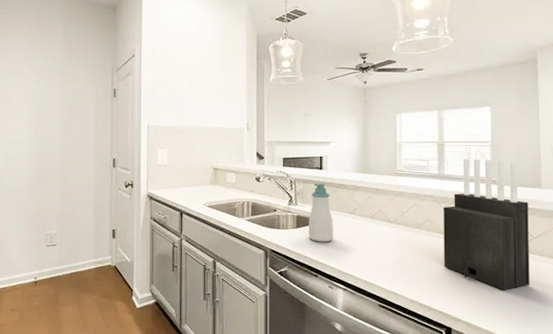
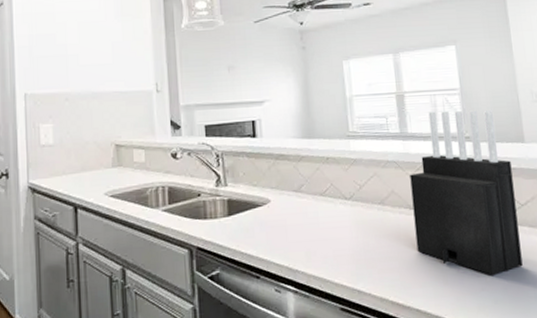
soap bottle: present [308,183,333,242] -> none [243,155,276,232]

